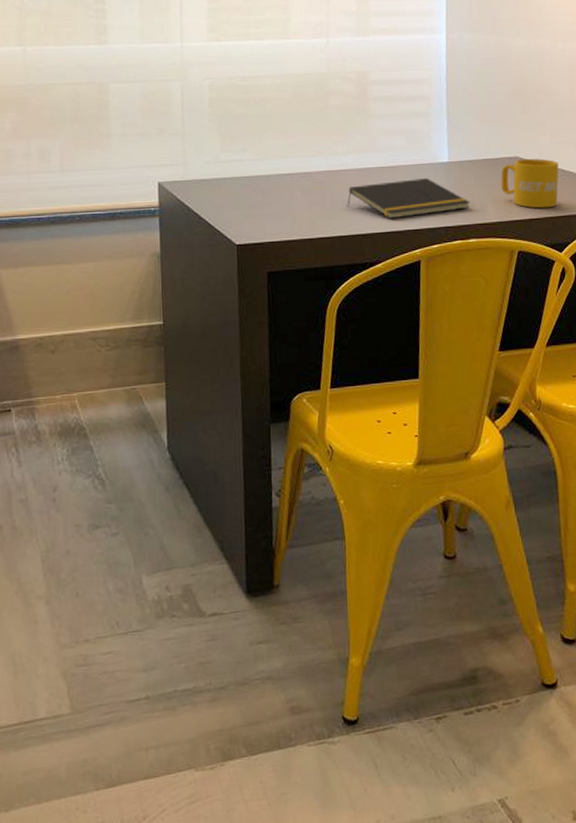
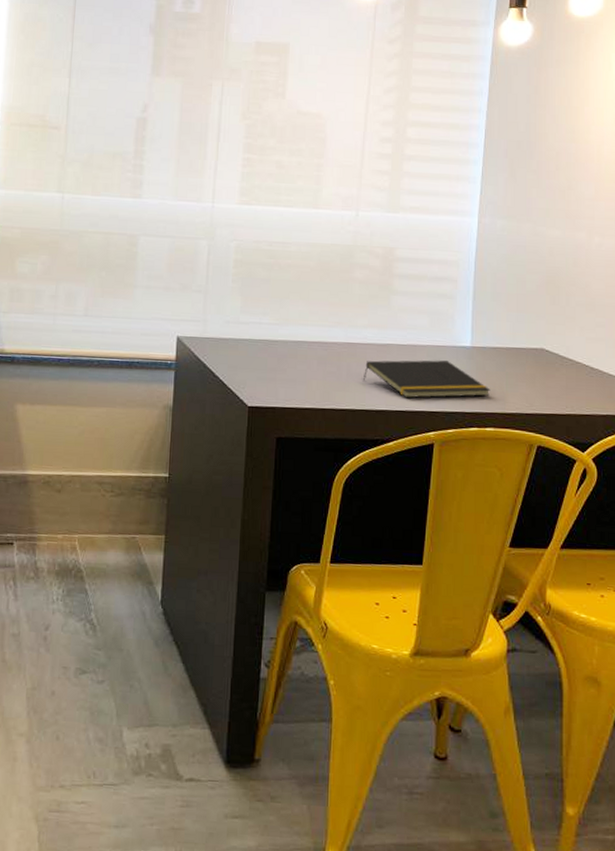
mug: present [501,159,559,209] -> none [524,352,587,405]

